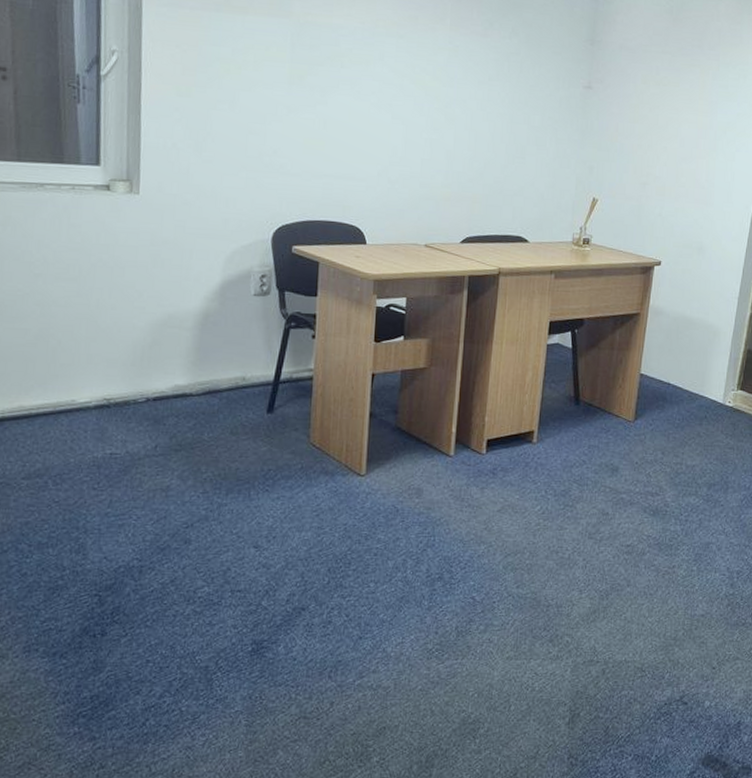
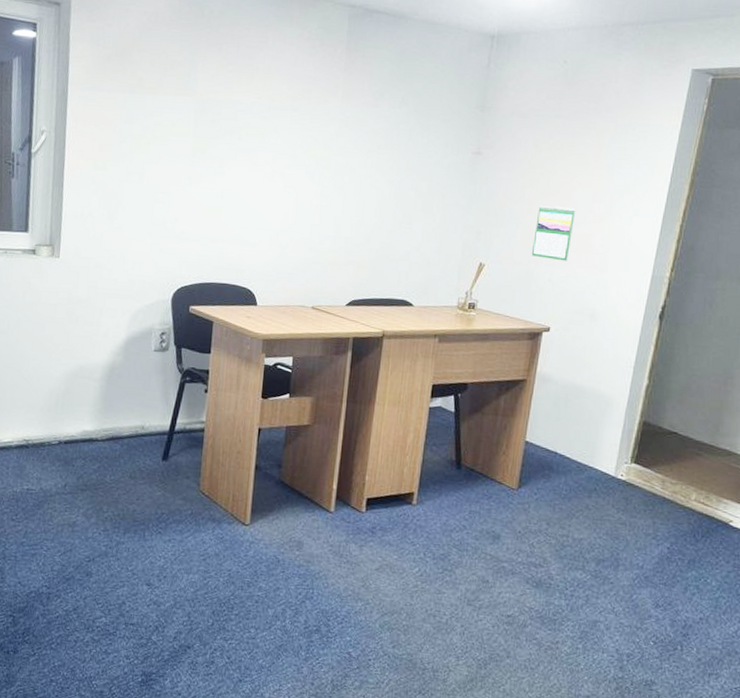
calendar: none [642,141,683,196] -> present [531,206,576,261]

